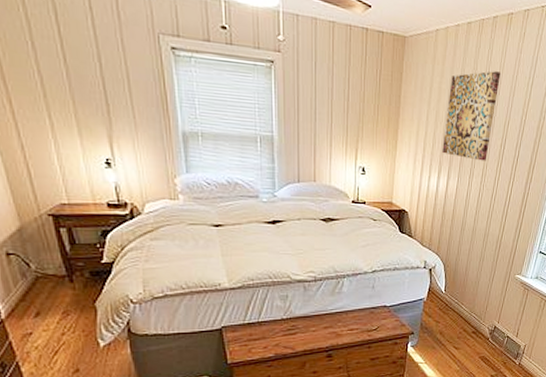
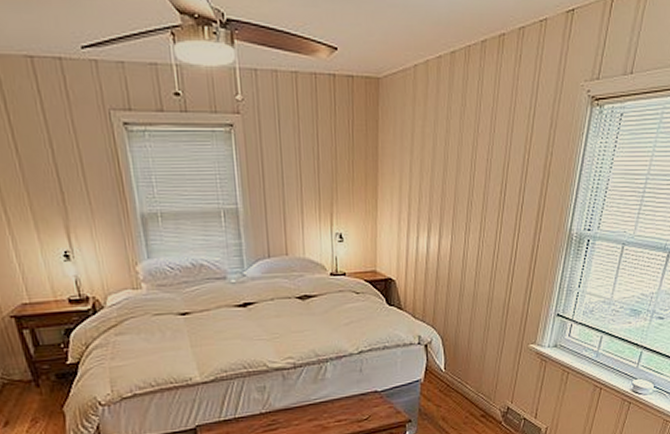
wall art: present [442,71,501,161] -> none [430,105,495,213]

